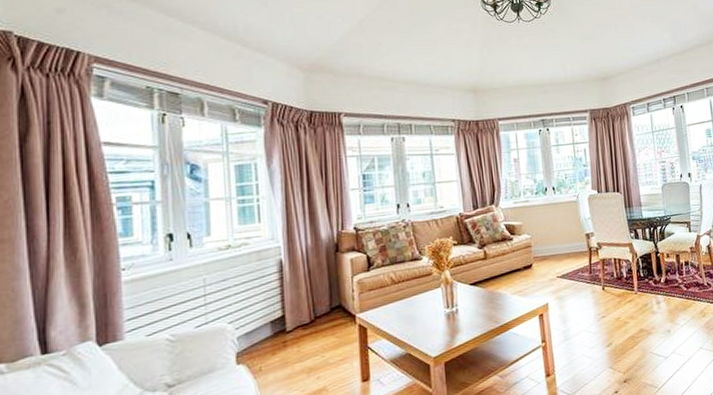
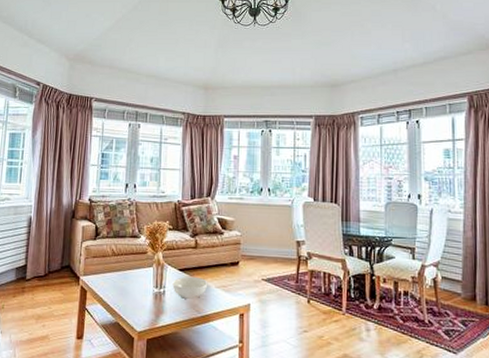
bowl: none [465,288,503,313] -> present [172,276,208,300]

